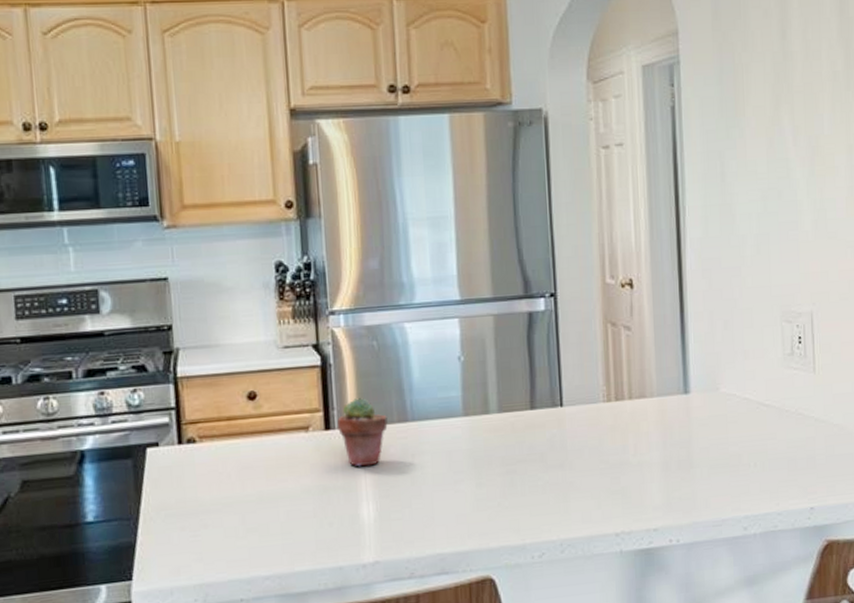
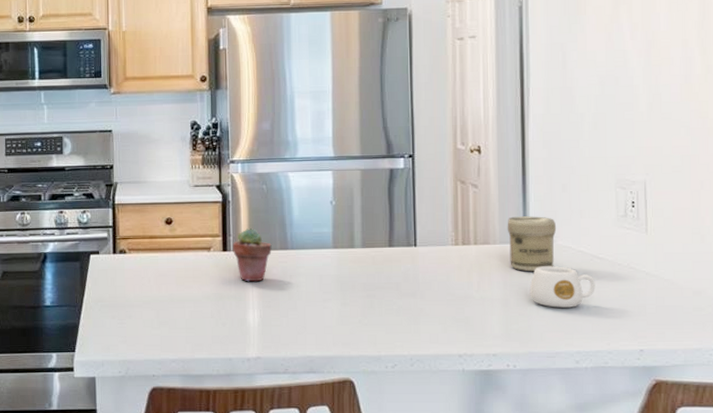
jar: none [665,360,720,427] -> present [507,216,557,272]
mug: none [692,418,763,467] -> present [529,266,595,308]

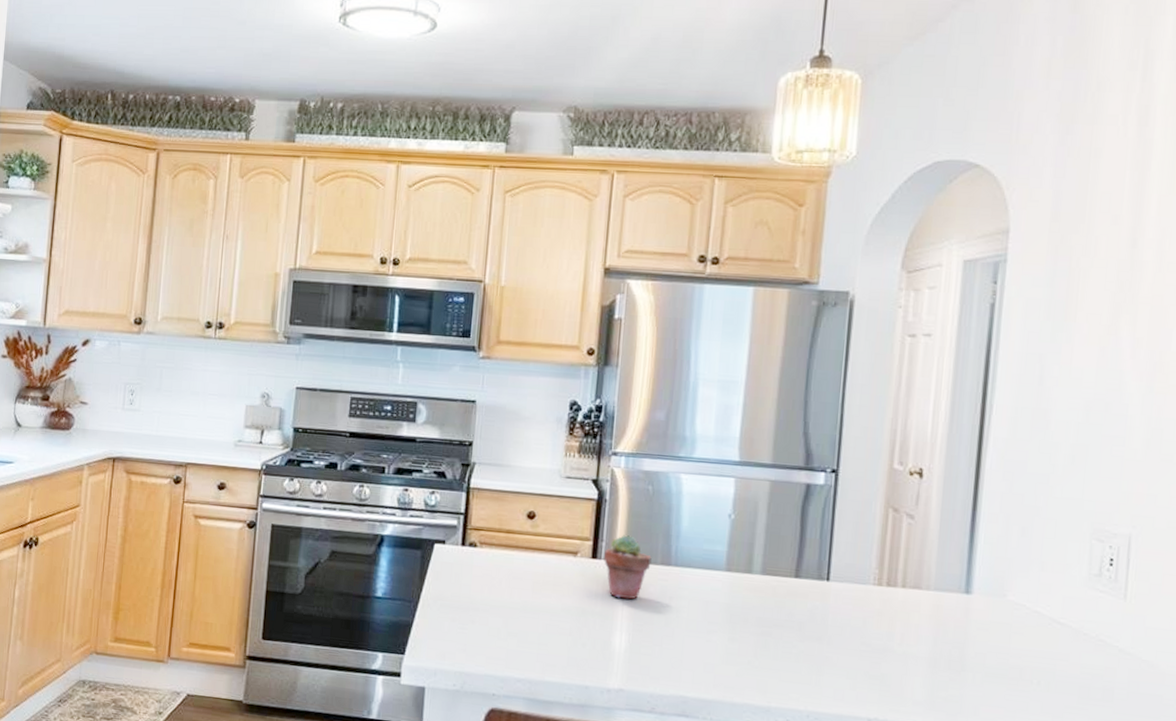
jar: present [507,216,557,272] -> none [944,559,1009,630]
mug: present [529,266,595,308] -> none [965,624,1052,680]

